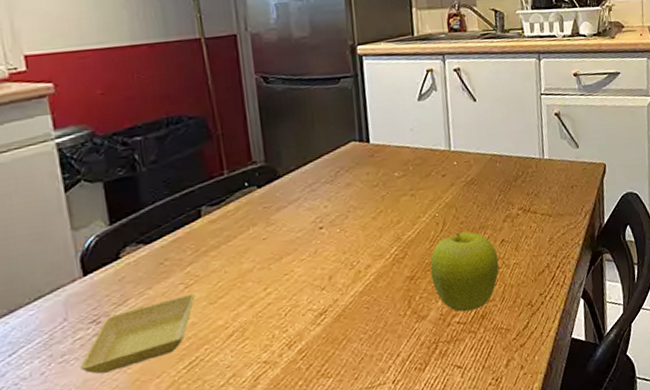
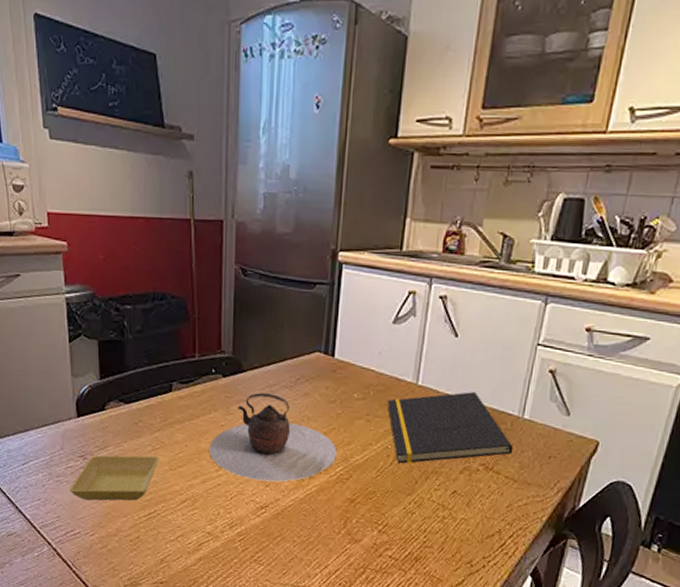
teapot: none [252,192,389,288] -> present [208,393,337,482]
notepad: none [426,146,543,229] -> present [386,392,513,464]
fruit: present [430,232,499,312] -> none [371,470,446,551]

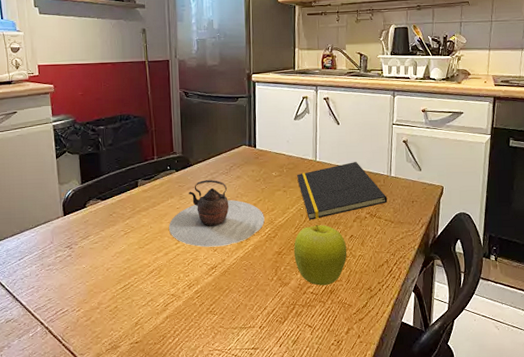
saucer: present [70,455,159,501] -> none [59,238,131,282]
fruit: none [371,470,446,551] -> present [294,224,347,286]

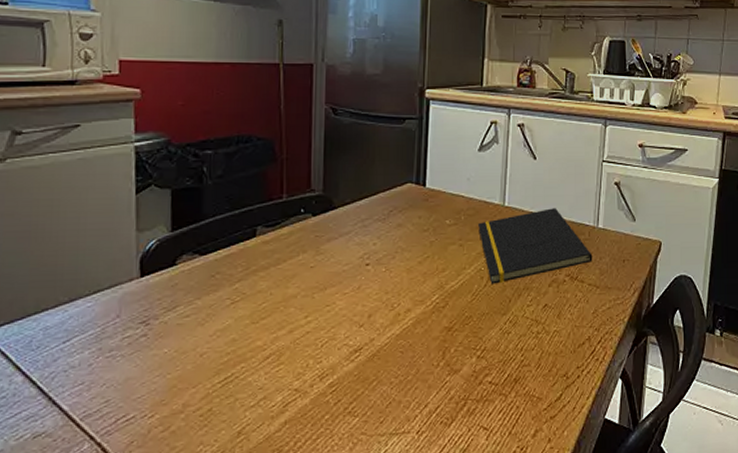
teapot: present [168,180,265,247] -> none [296,228,432,322]
fruit: present [294,224,347,286] -> none [469,290,539,373]

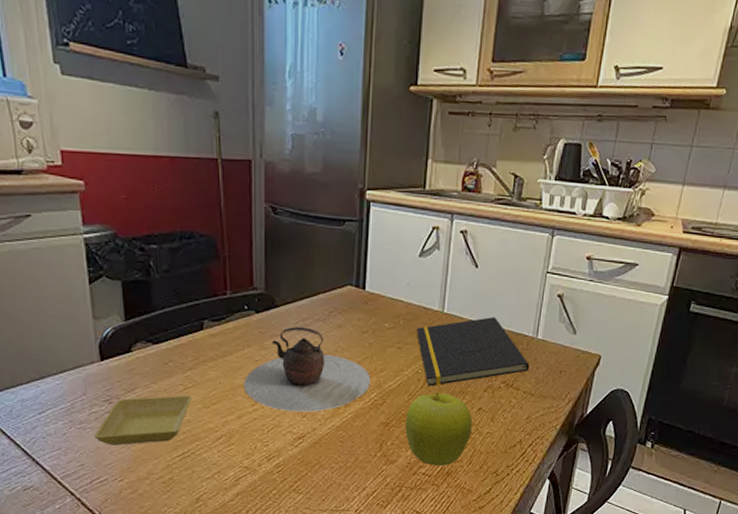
saucer: none [125,310,240,375] -> present [94,395,192,445]
teapot: none [296,228,432,322] -> present [243,327,371,412]
fruit: none [469,290,539,373] -> present [405,392,473,466]

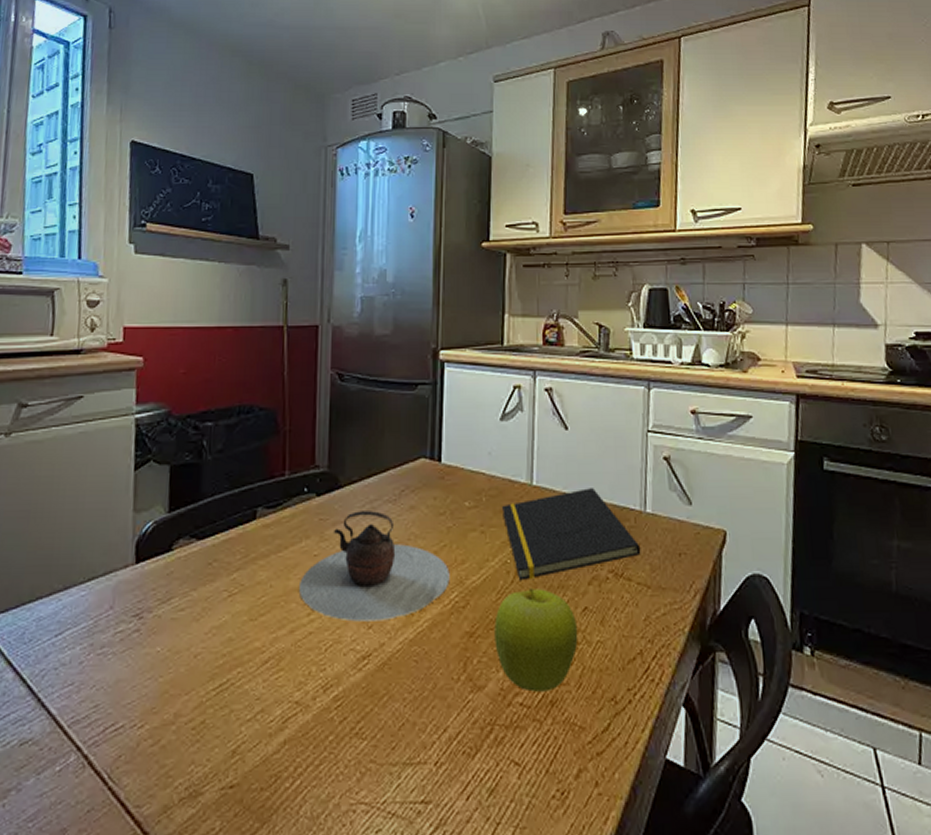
saucer: present [94,395,192,445] -> none [116,604,237,677]

